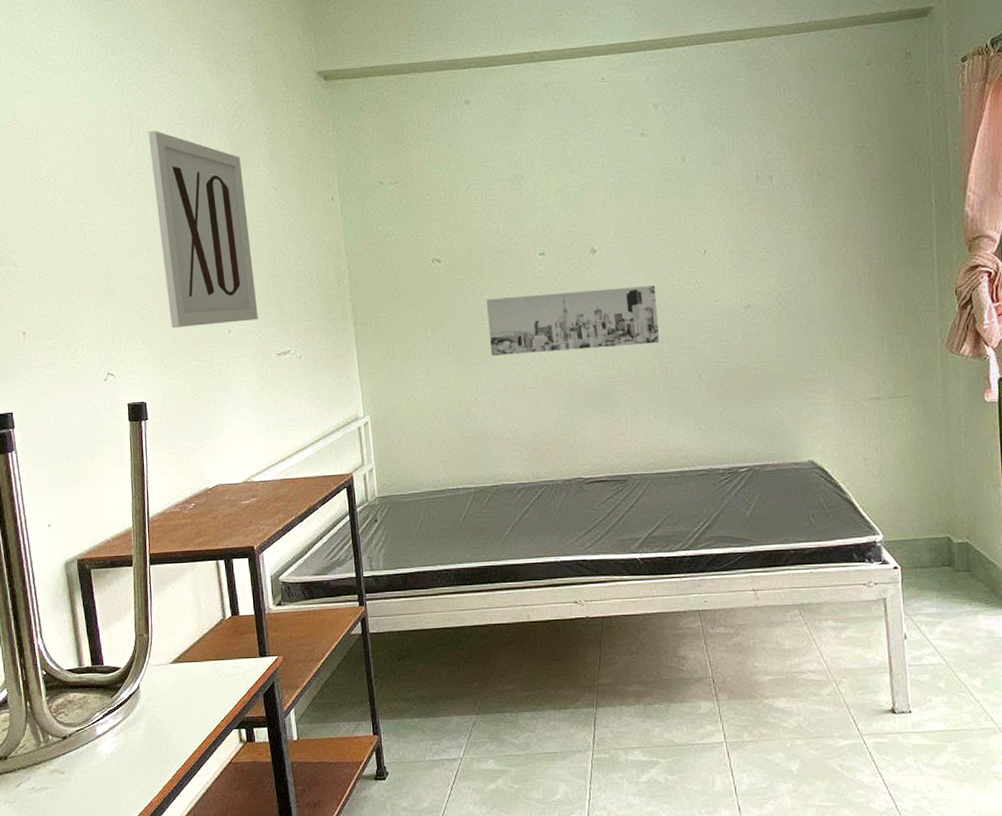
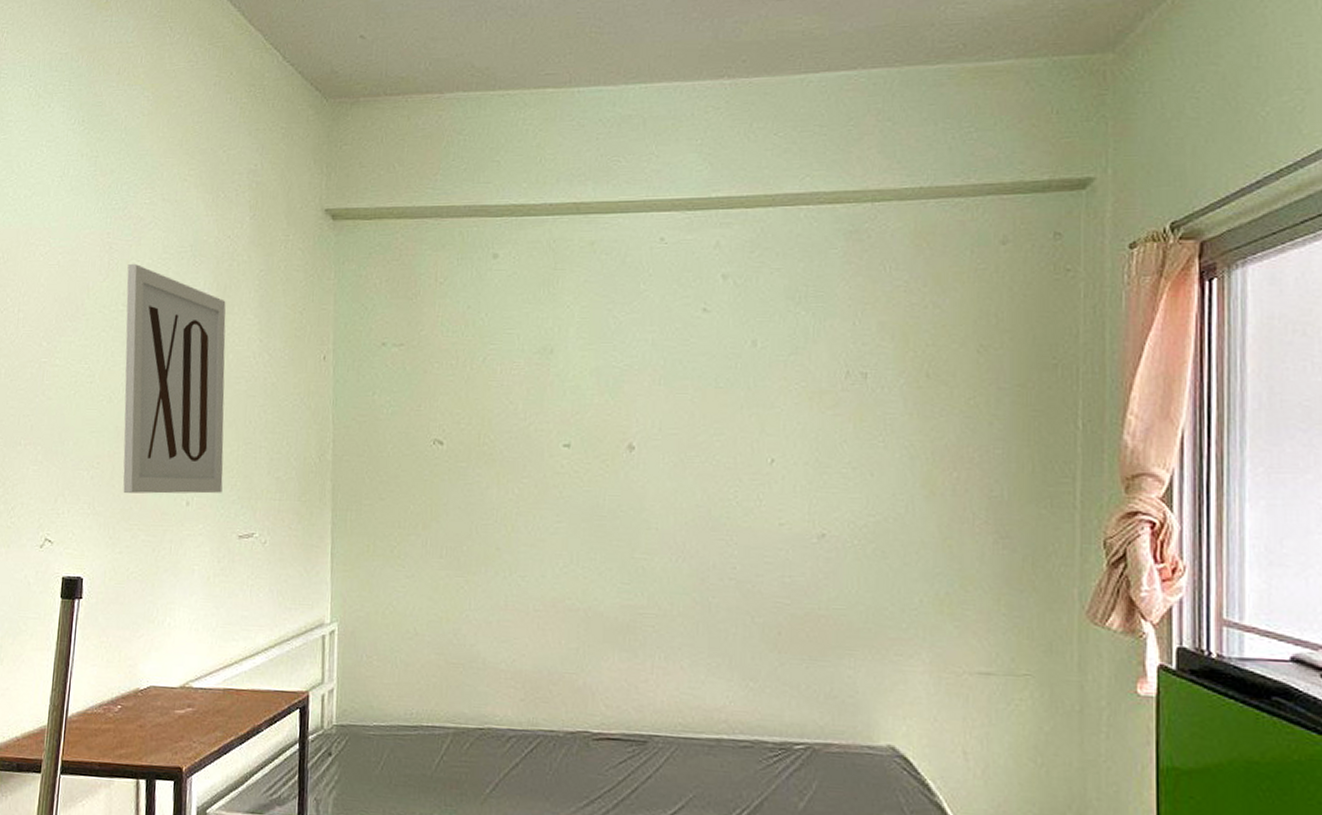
wall art: present [486,286,659,356] -> none [492,494,705,571]

